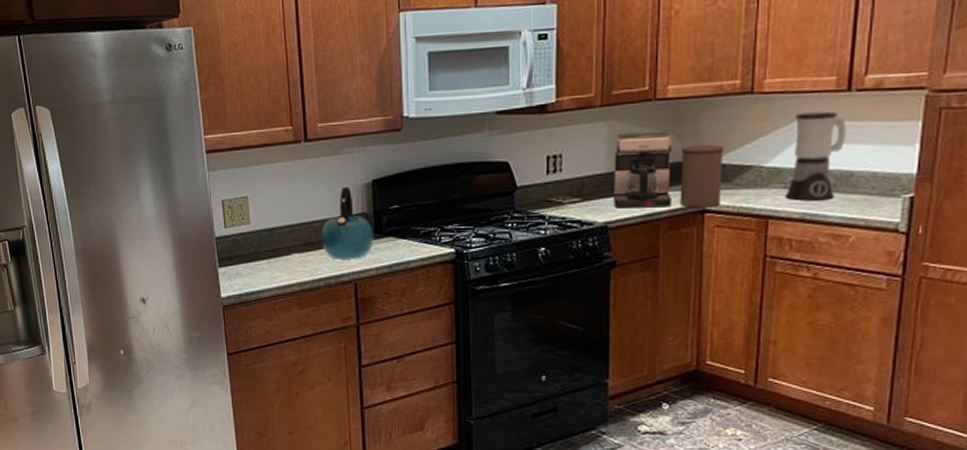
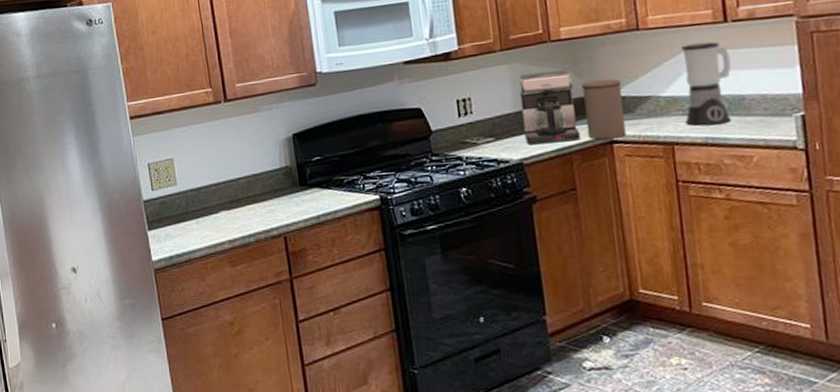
kettle: present [321,186,374,259] -> none [247,142,300,214]

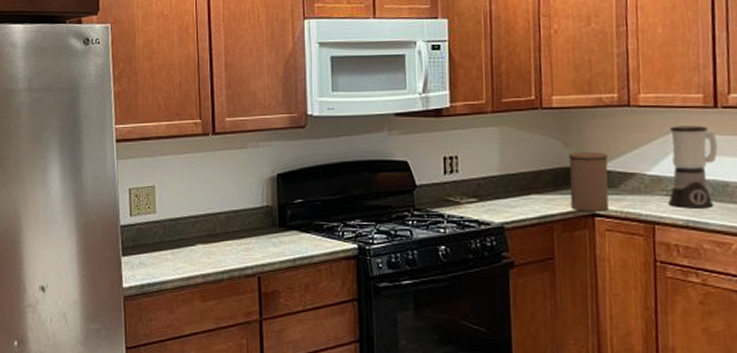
coffee maker: present [517,70,580,145] -> none [506,138,563,210]

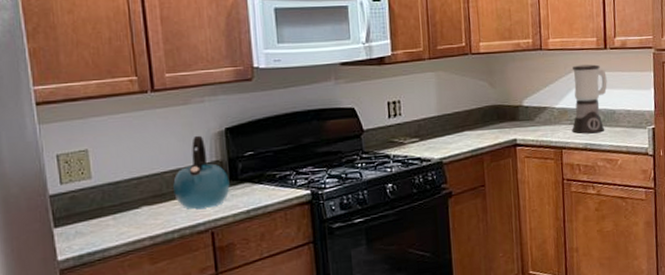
kettle: none [226,179,278,252] -> present [173,135,230,209]
canister: present [569,152,609,212] -> none [495,90,527,143]

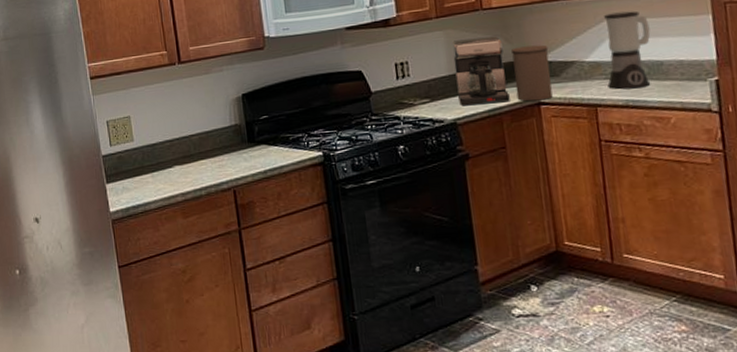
kettle: present [173,135,230,209] -> none [199,101,248,169]
coffee maker: none [442,80,491,146] -> present [451,36,510,106]
canister: none [495,90,527,143] -> present [511,45,553,102]

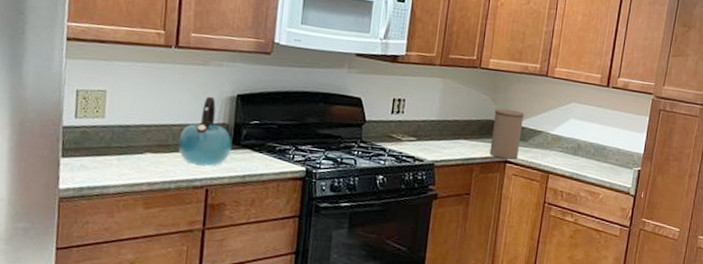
kettle: none [199,101,248,169] -> present [178,96,232,166]
coffee maker: present [451,36,510,106] -> none [441,90,490,155]
blender: present [604,11,650,90] -> none [561,97,604,165]

